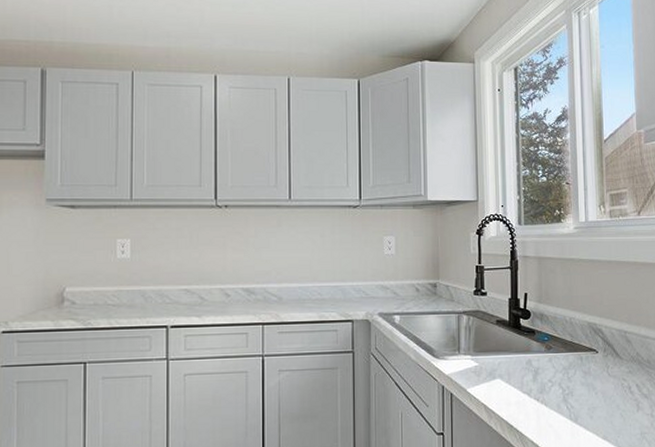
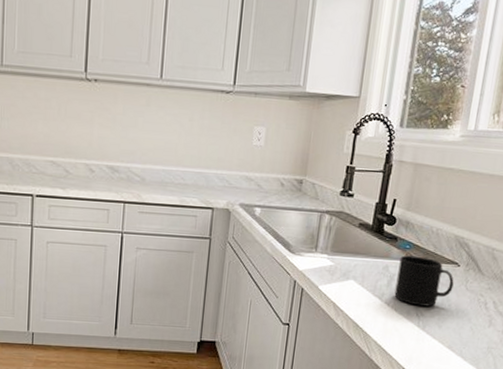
mug: none [541,347,596,398] -> present [394,255,454,307]

